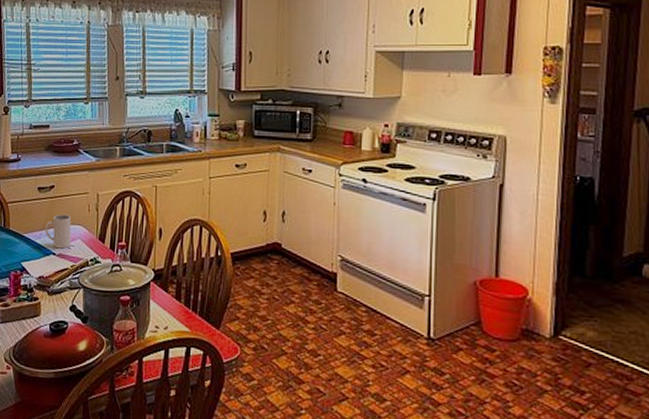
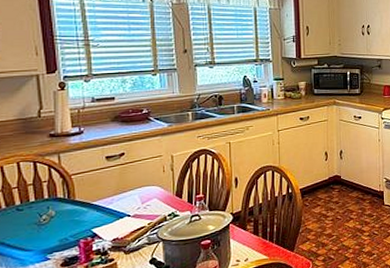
mug: present [45,214,72,249] -> none [116,177,147,210]

